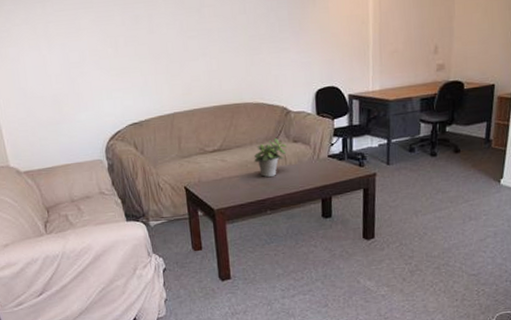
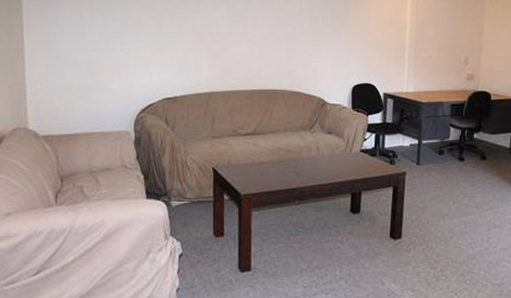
potted plant: present [254,138,287,177] -> none [286,128,320,166]

